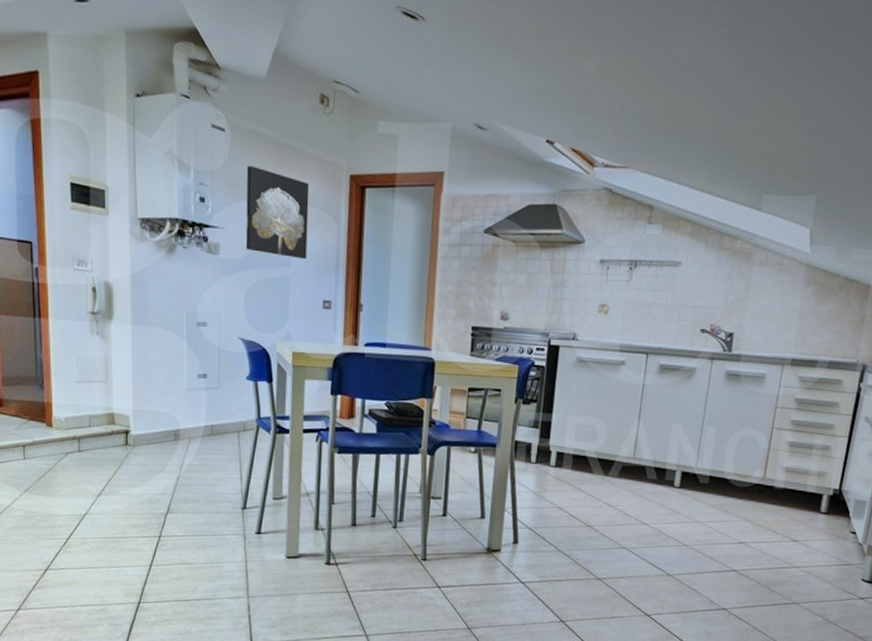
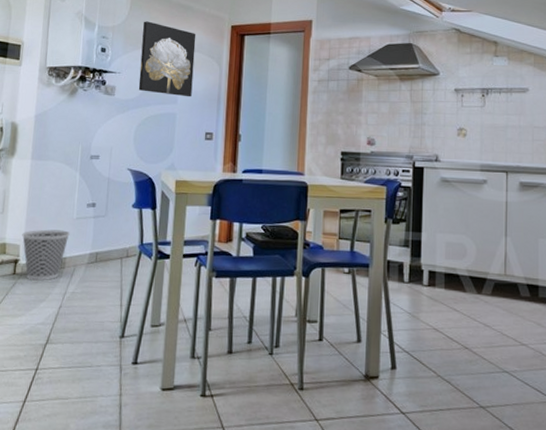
wastebasket: none [130,400,182,453] -> present [22,229,70,281]

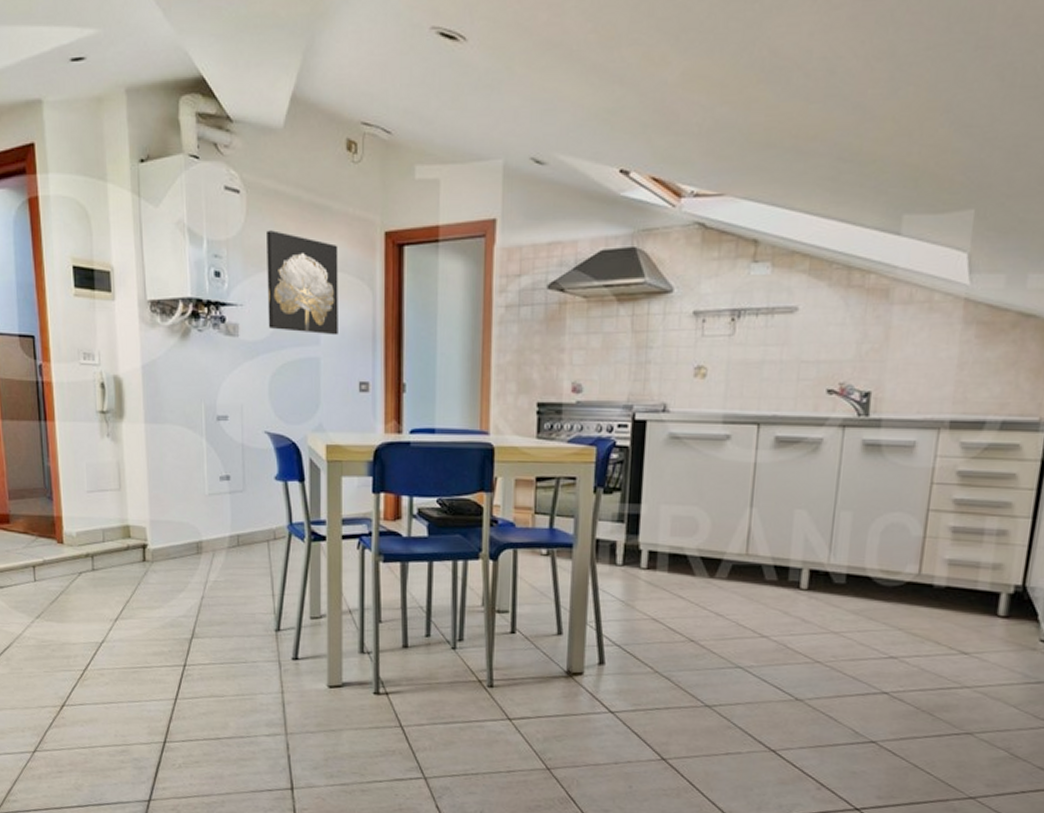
wastebasket: present [22,229,70,281] -> none [146,508,203,569]

